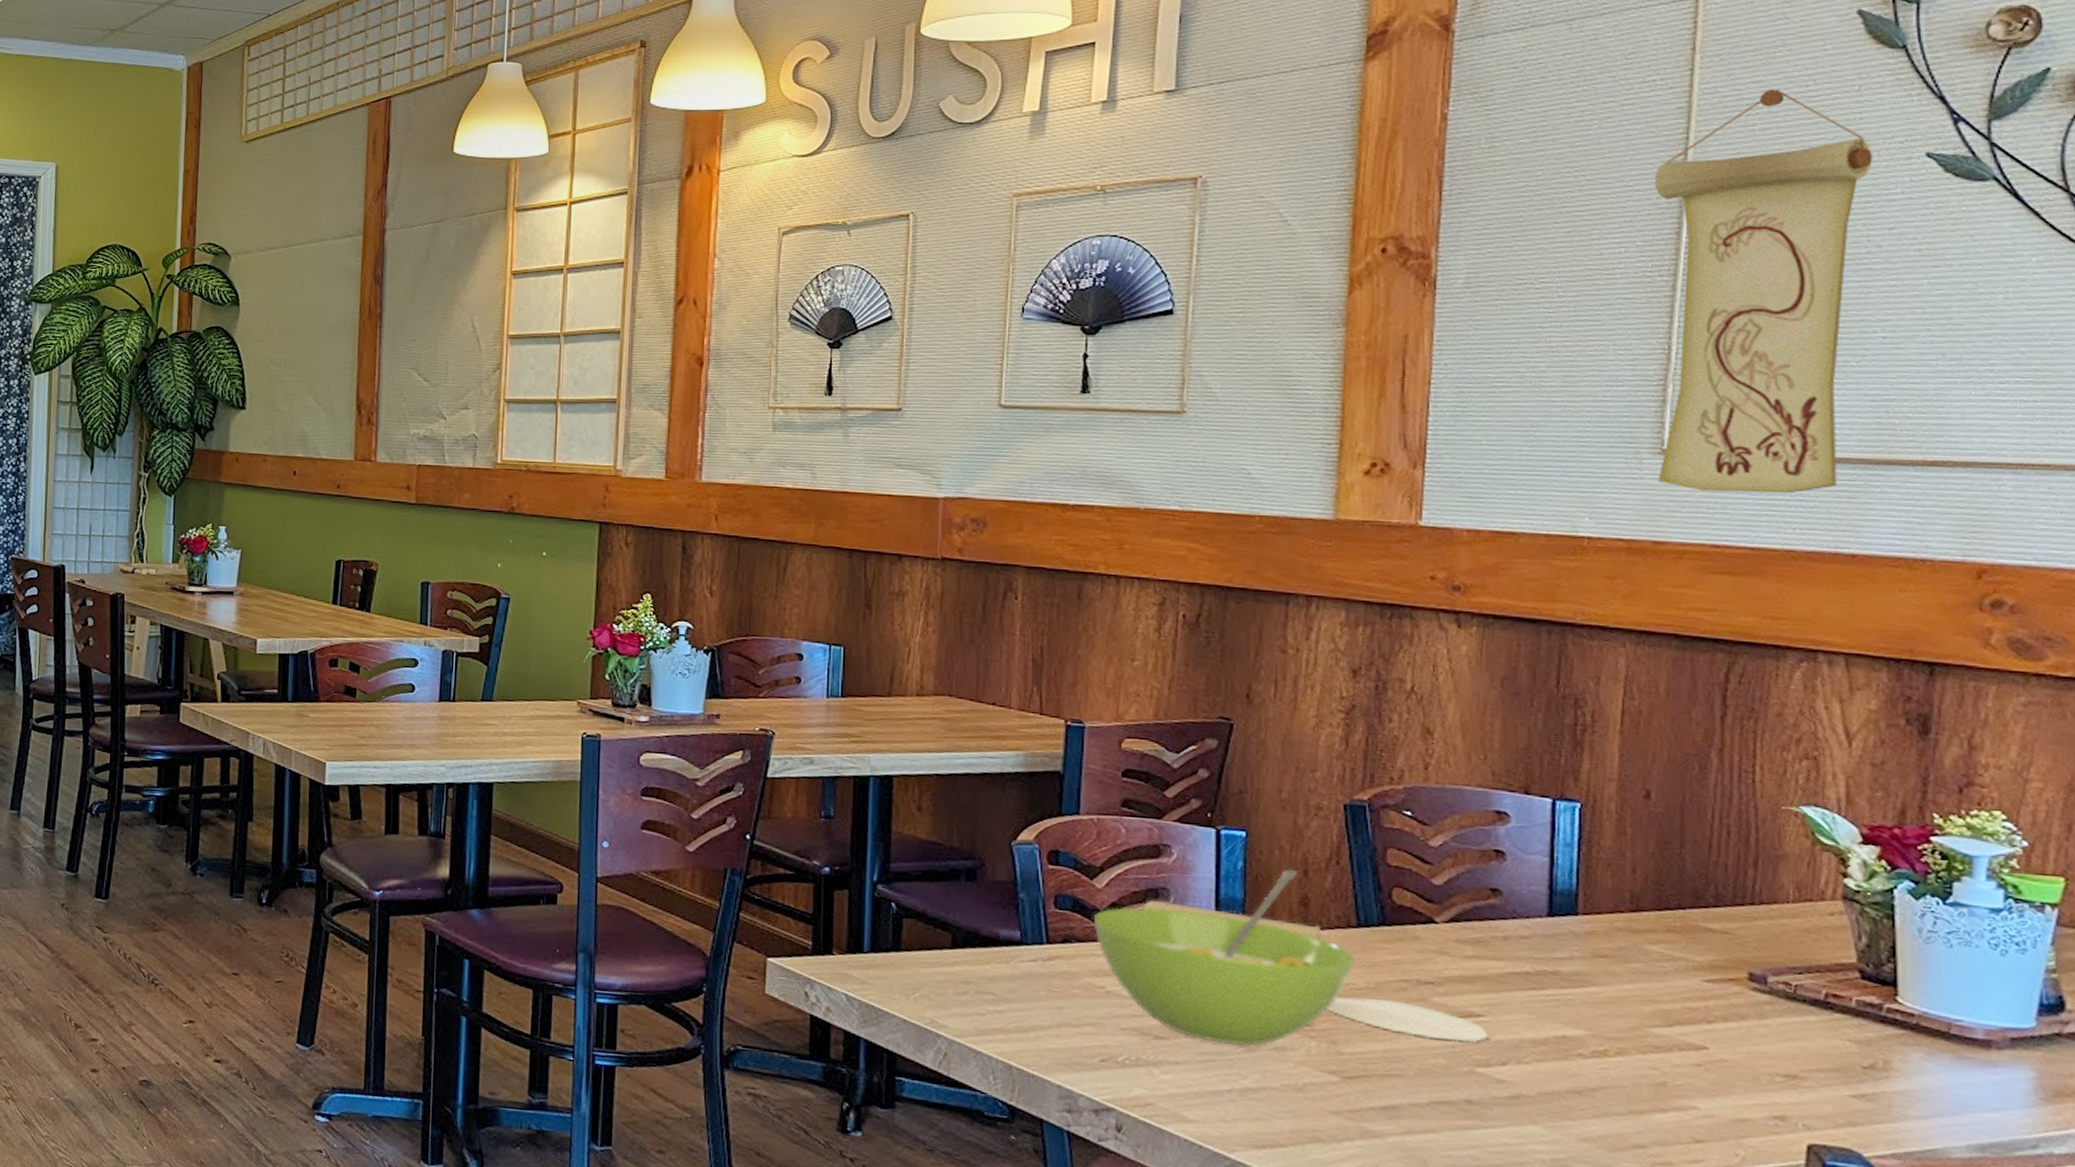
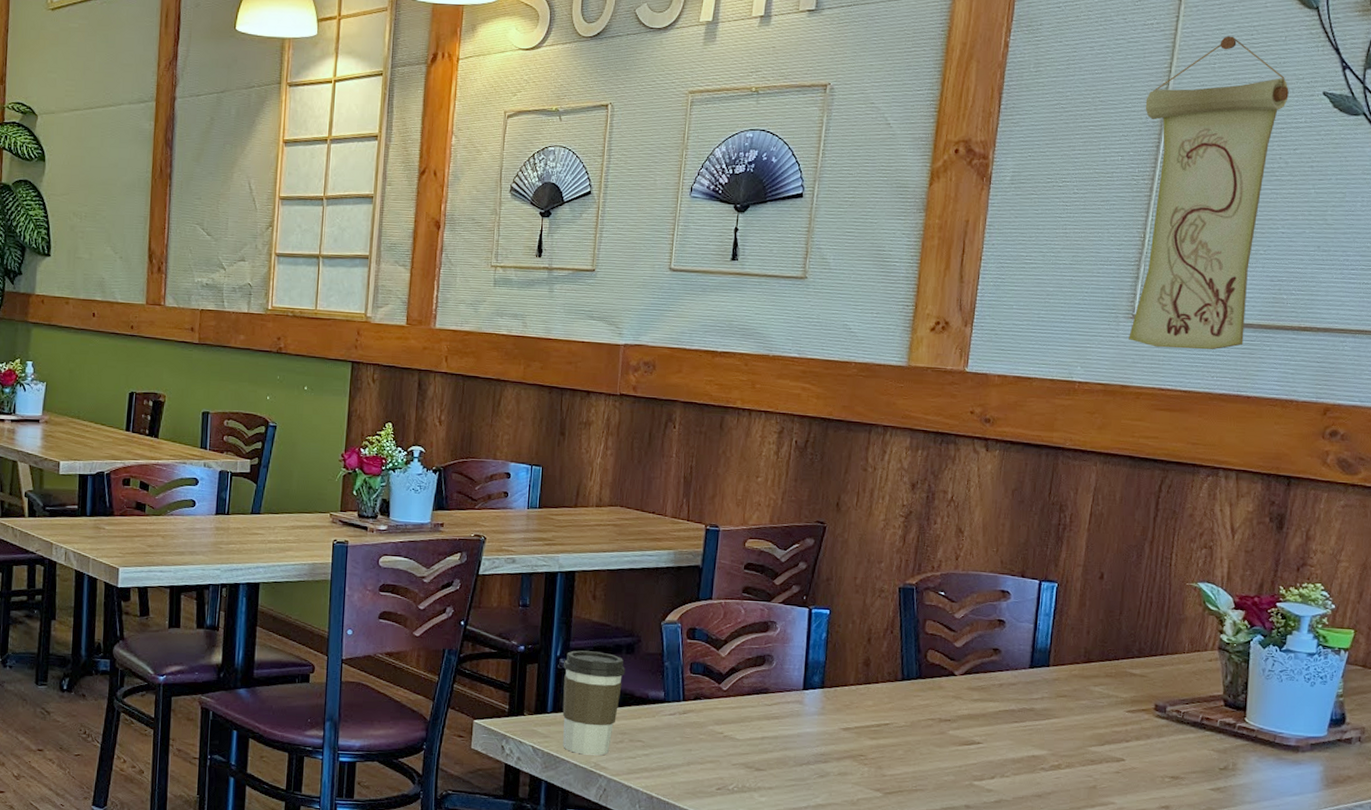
coffee cup: none [883,874,966,1010] -> present [562,650,625,756]
soup bowl: present [1093,869,1490,1046] -> none [717,638,985,773]

